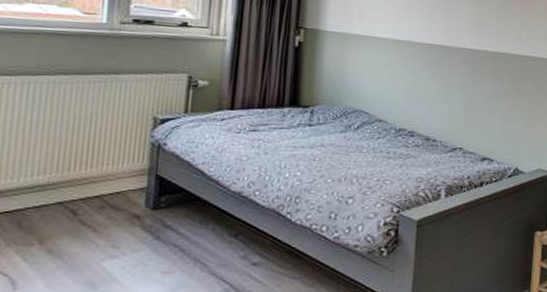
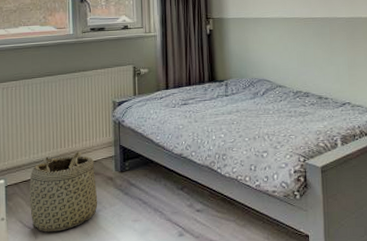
basket: none [10,177,117,282] -> present [29,151,98,232]

